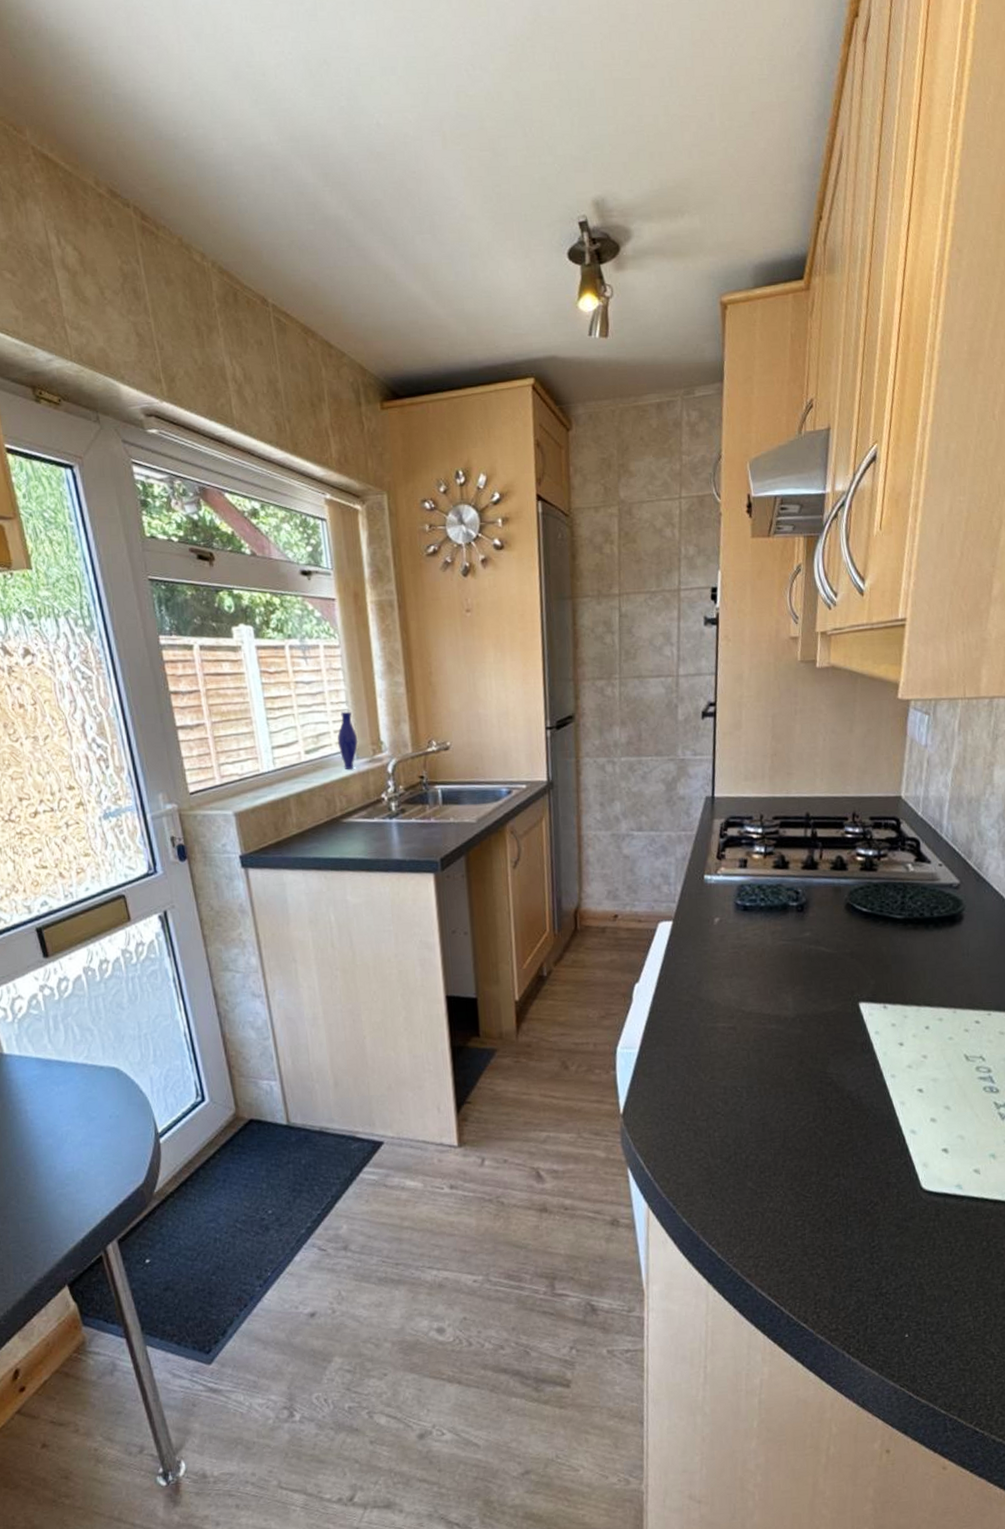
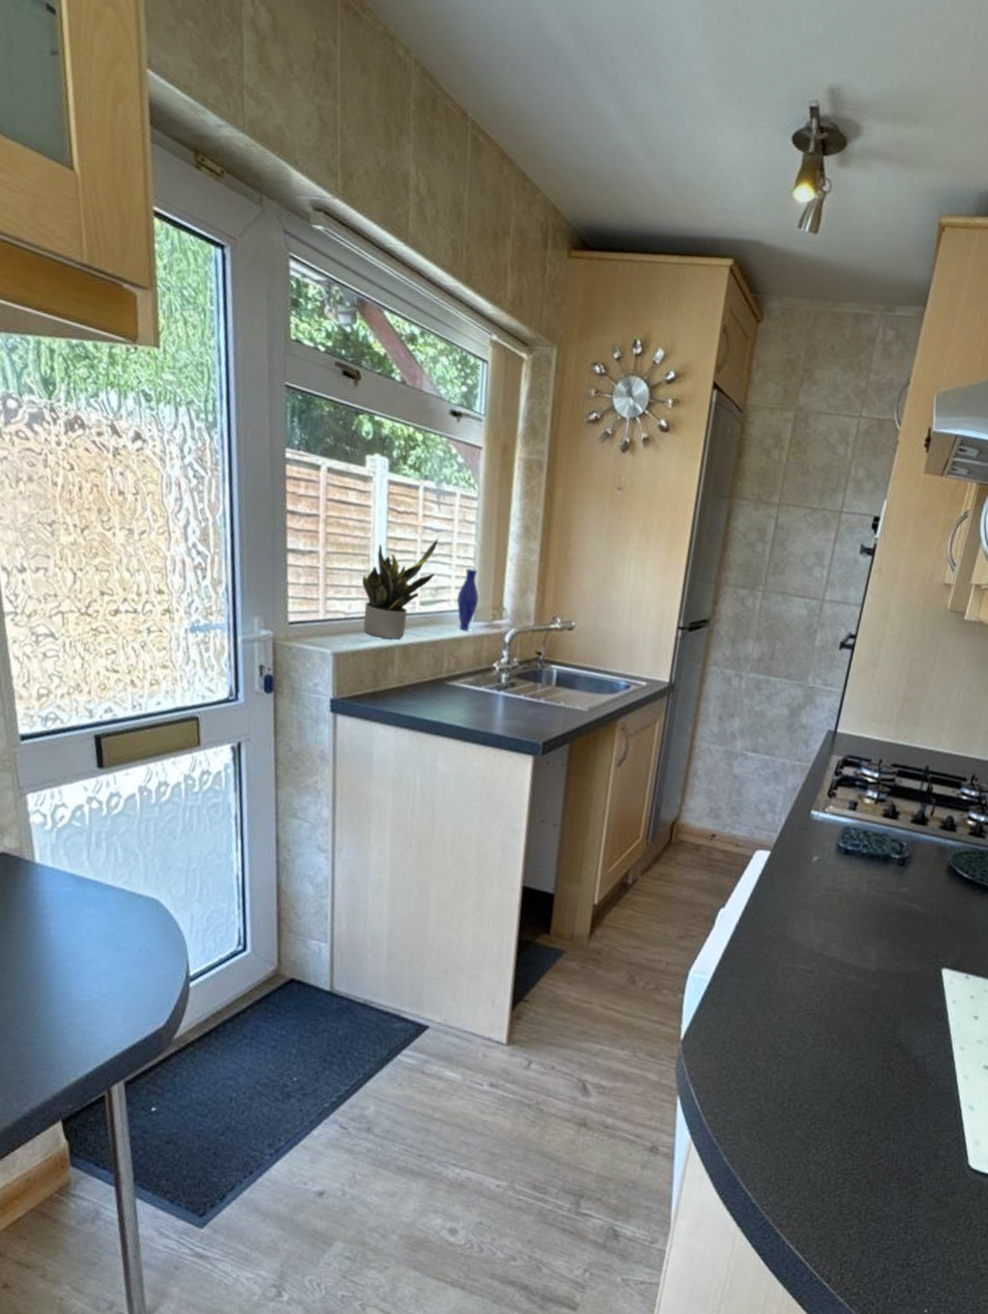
potted plant: none [248,690,314,791] -> present [361,538,439,640]

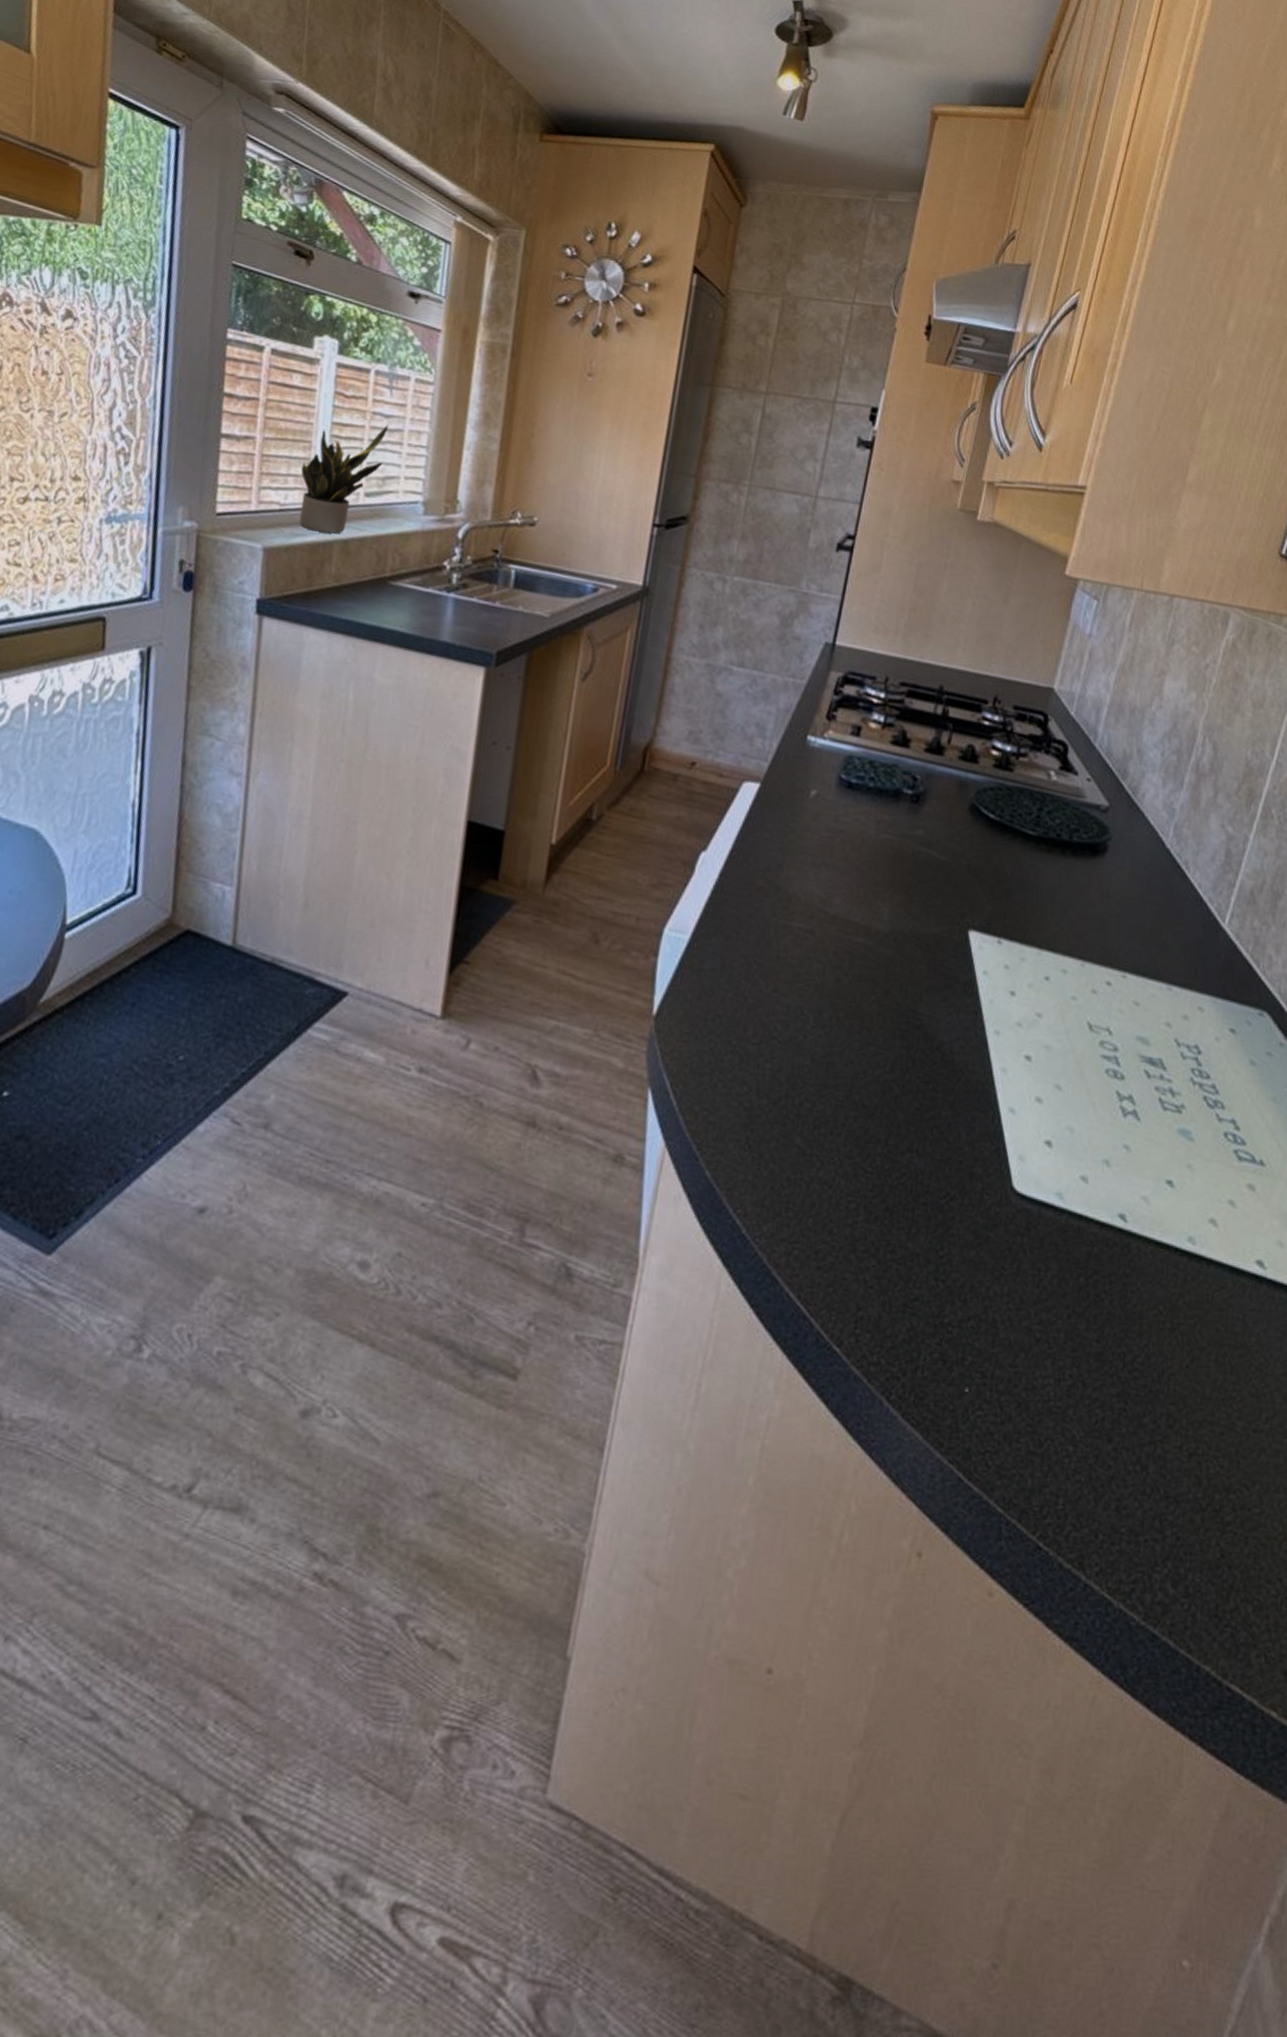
vase: present [456,568,480,630] -> none [405,457,431,525]

